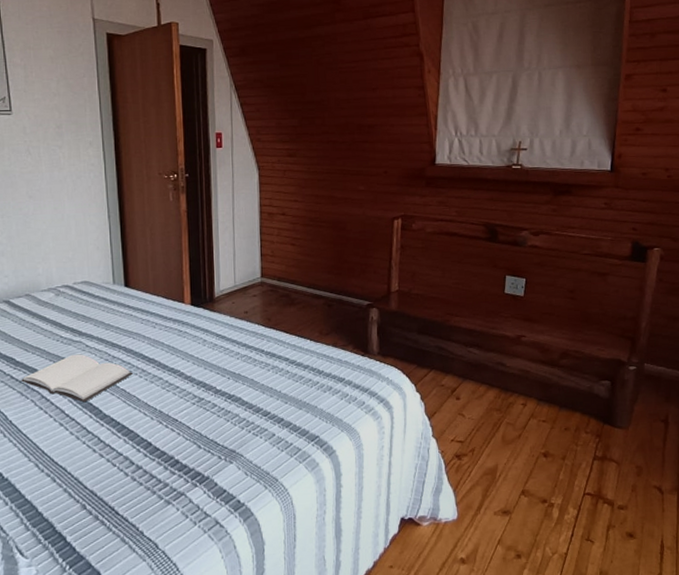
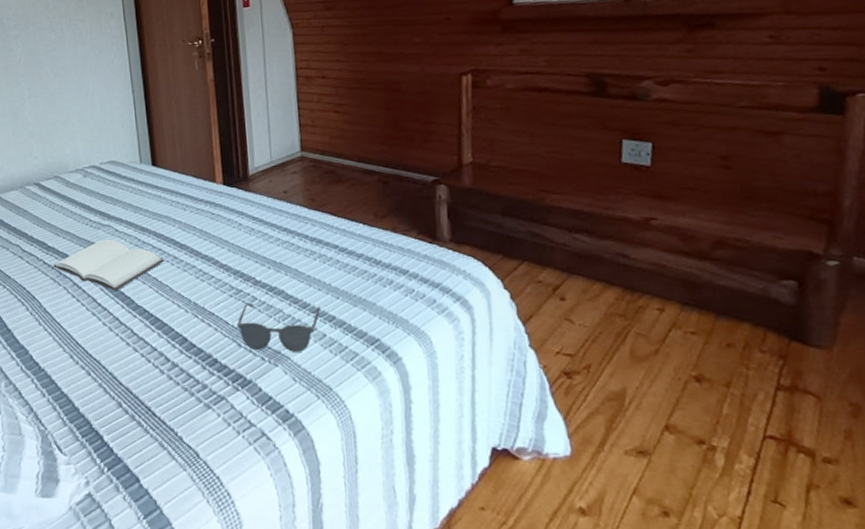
sunglasses: none [197,409,272,451] -> present [236,302,321,352]

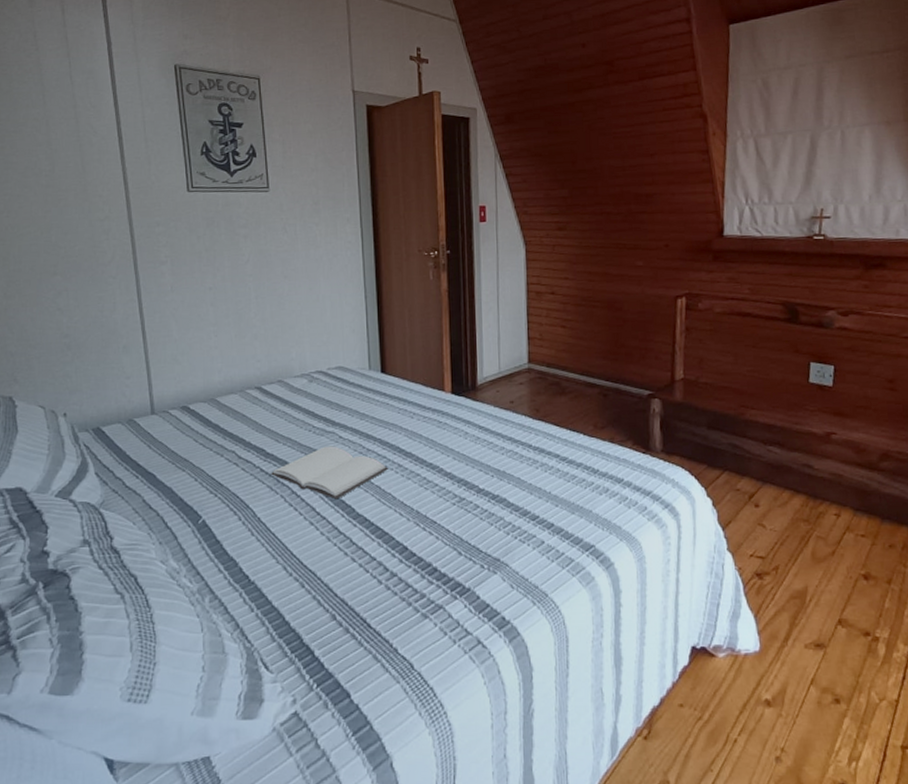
sunglasses: present [236,302,321,352] -> none [458,510,541,559]

